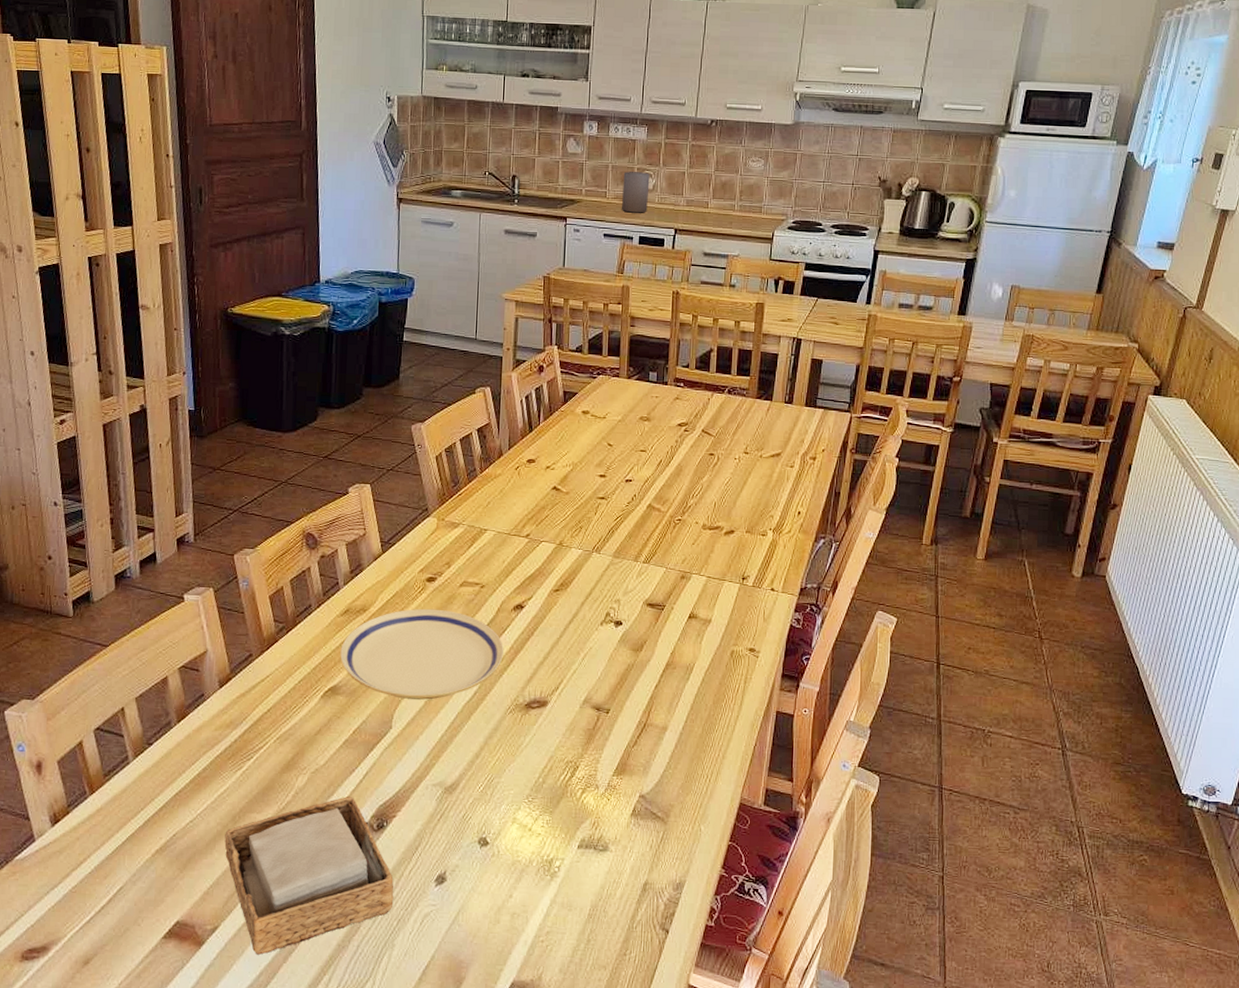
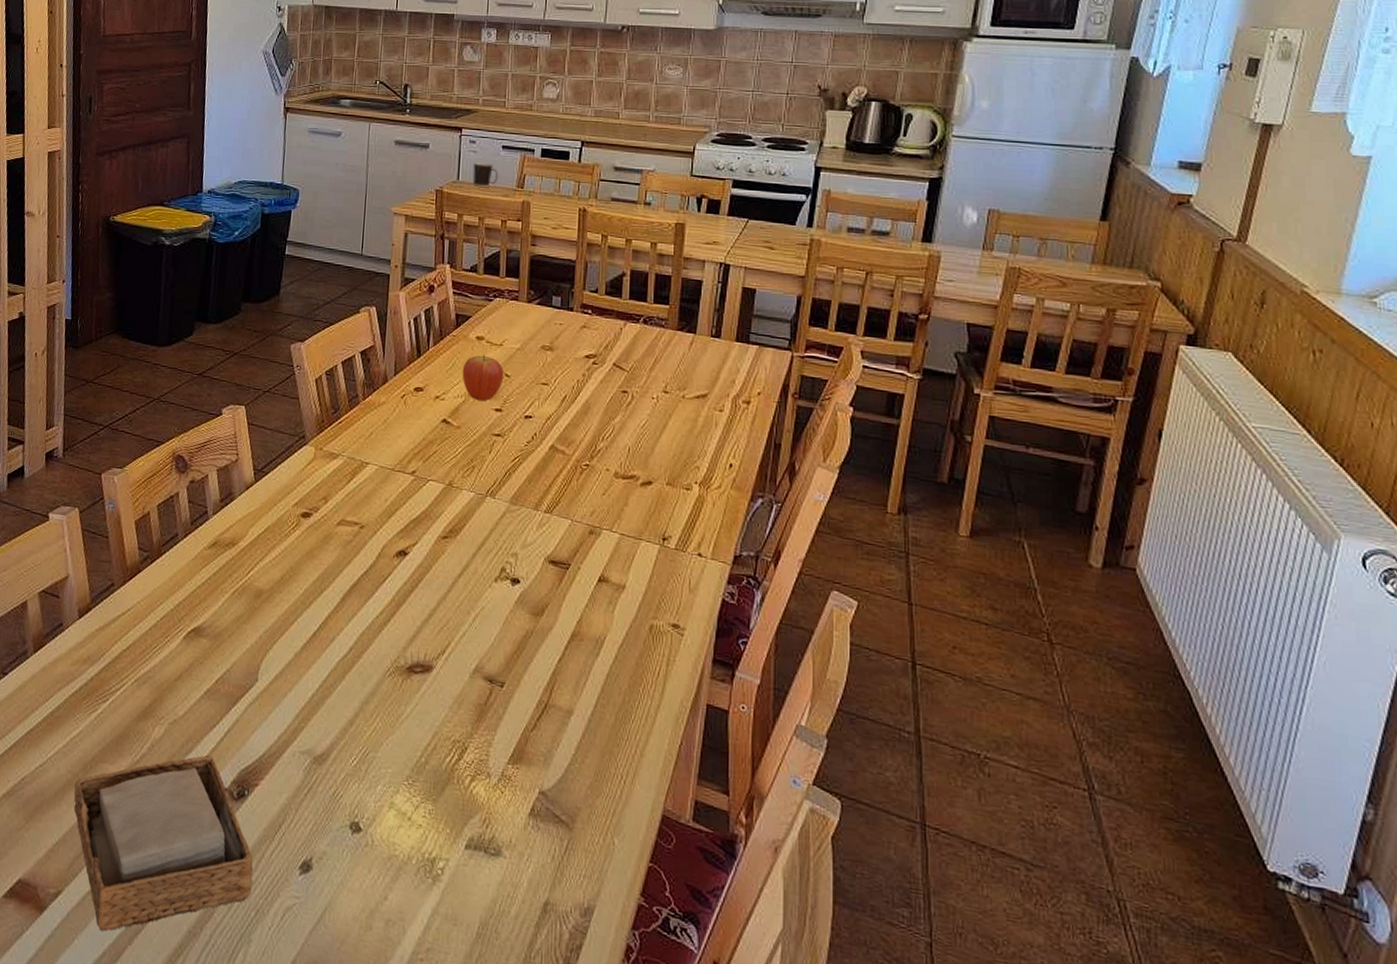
plate: present [340,608,504,700] -> none [205,546,384,652]
fruit: none [569,426,608,468] -> present [462,354,505,401]
mug: none [577,249,600,274] -> present [472,162,498,188]
canister: present [622,171,650,213] -> none [522,80,554,124]

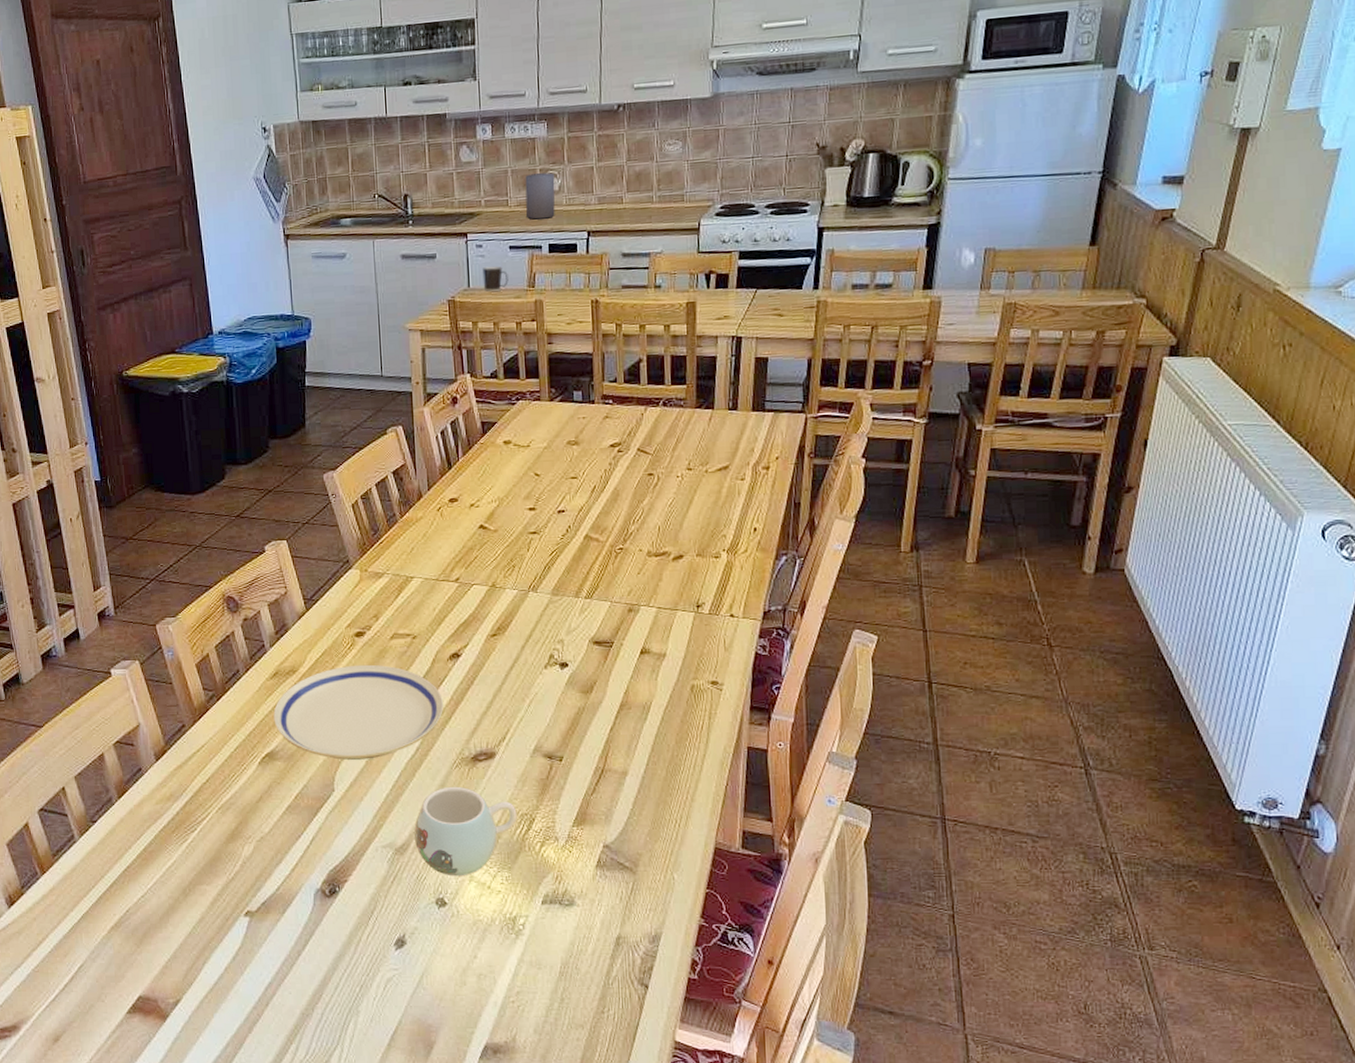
napkin holder: present [73,754,253,931] -> none [177,862,354,1026]
plate: none [205,546,384,652] -> present [273,664,443,760]
mug: none [336,696,449,801] -> present [414,786,517,877]
fruit: present [462,354,505,401] -> none [493,457,535,502]
canister: none [522,80,554,124] -> present [525,172,555,220]

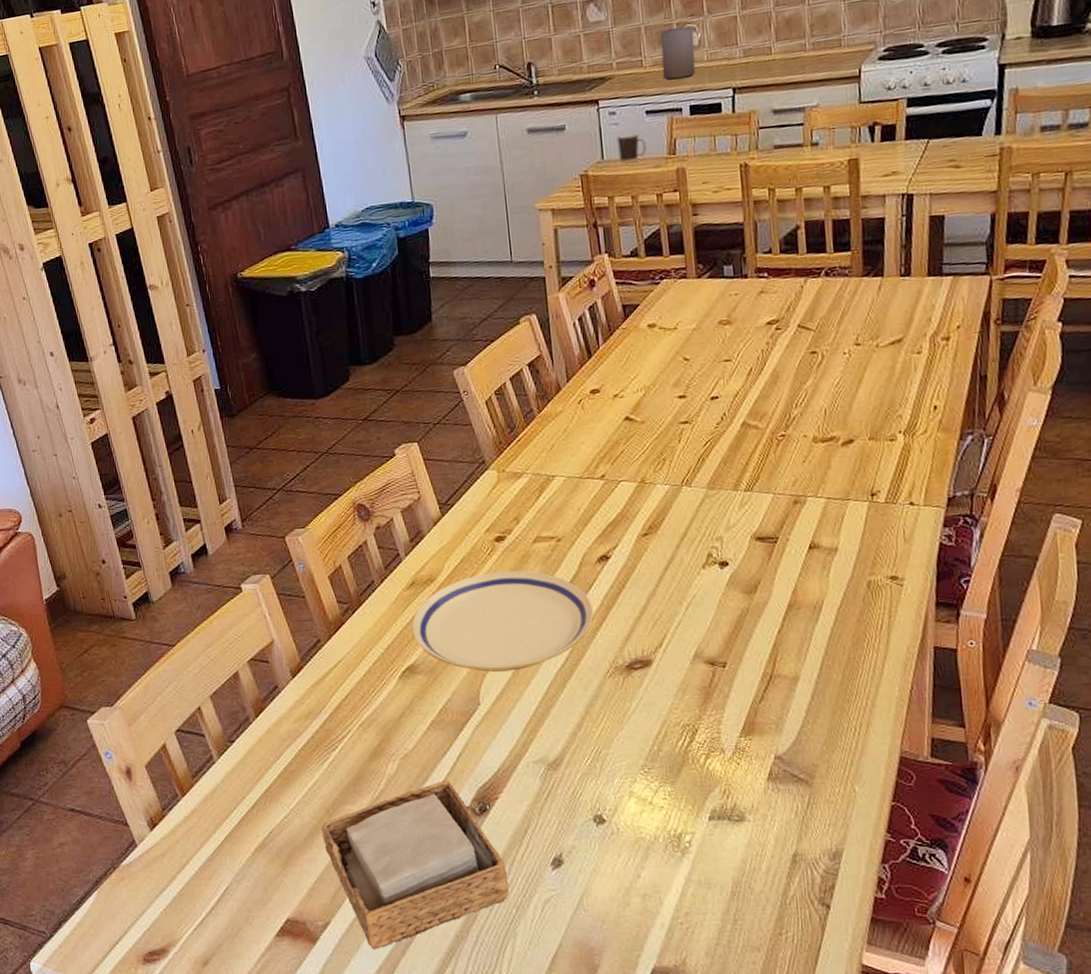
napkin holder: none [177,862,354,1026] -> present [321,780,510,949]
mug: present [414,786,517,877] -> none [567,697,679,792]

